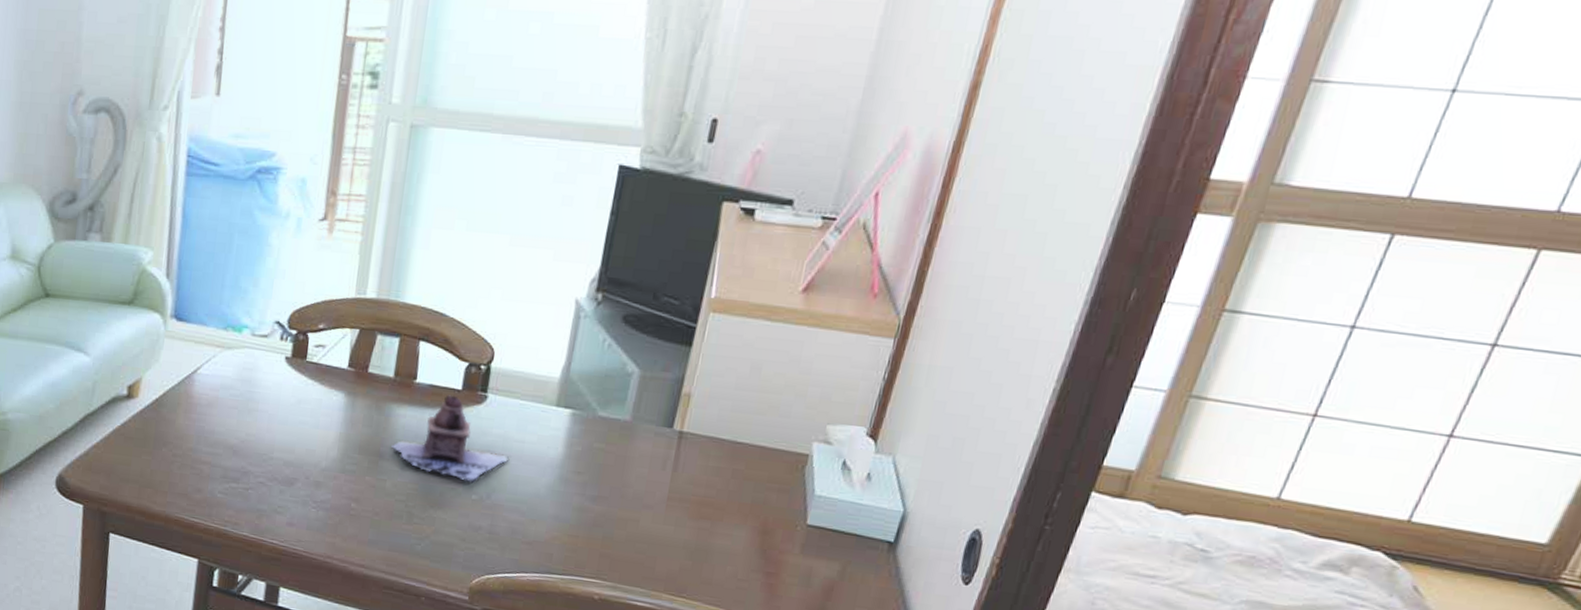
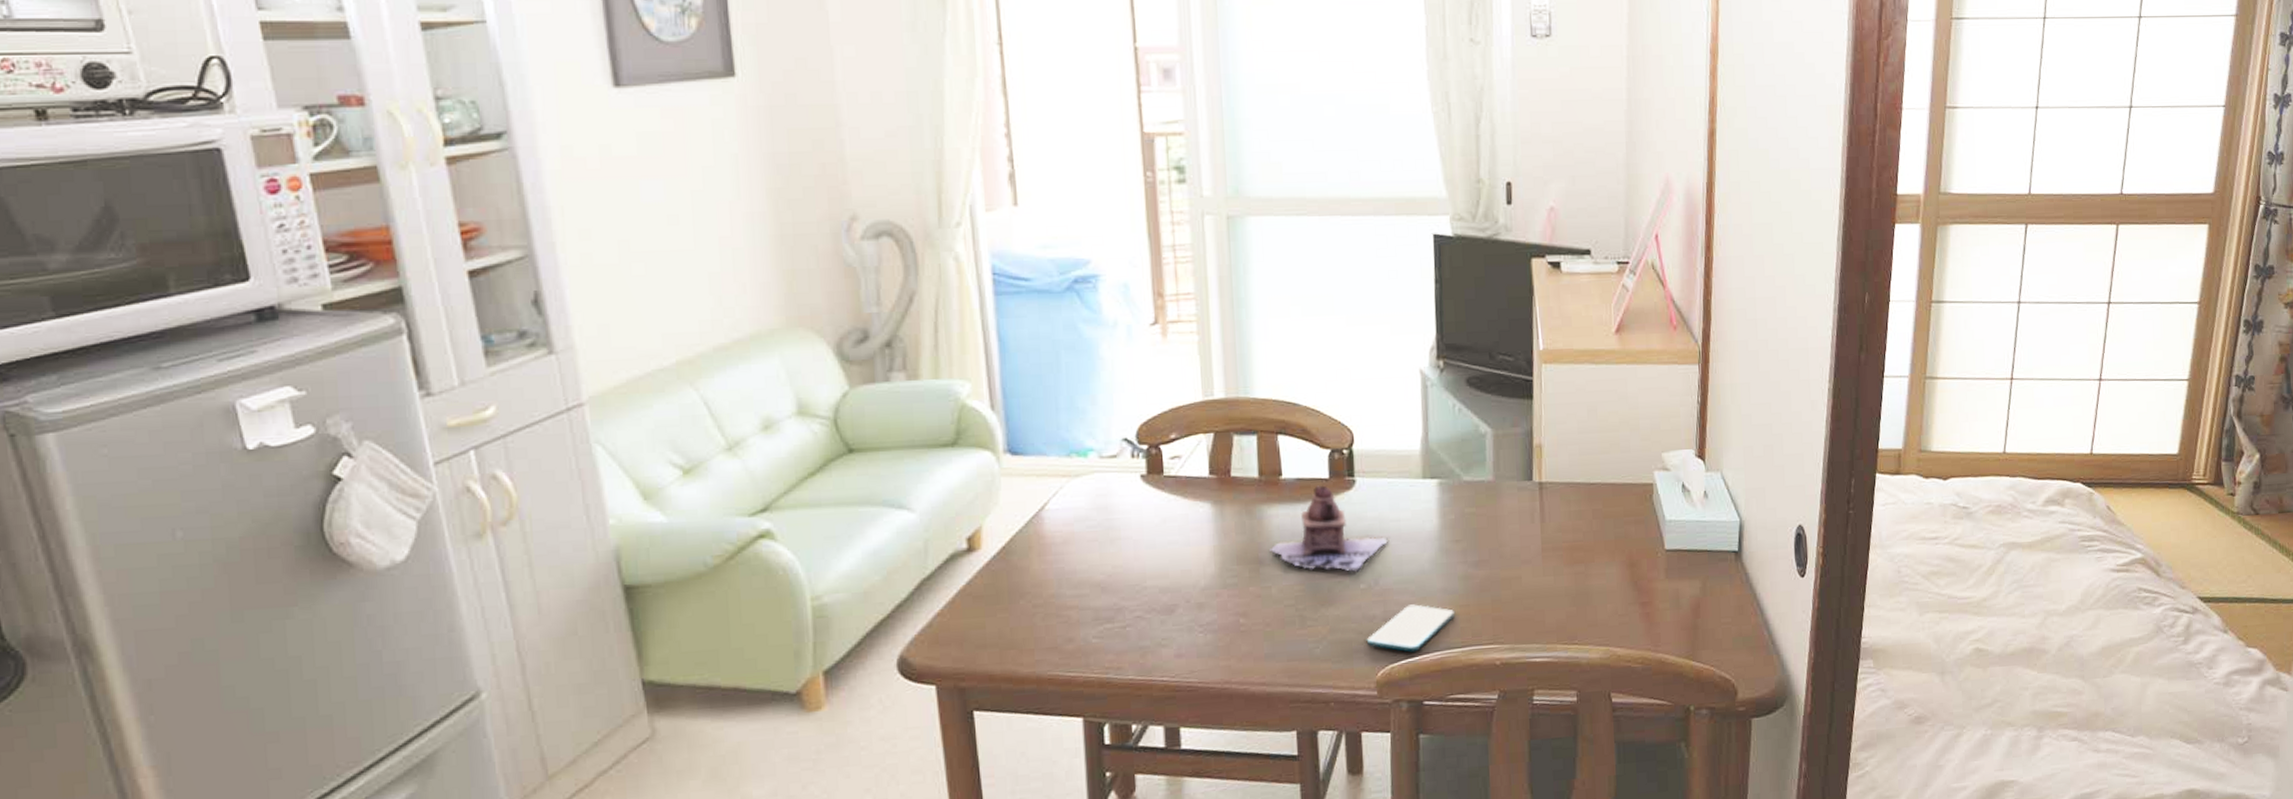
smartphone: none [467,523,563,569] -> present [1366,604,1456,653]

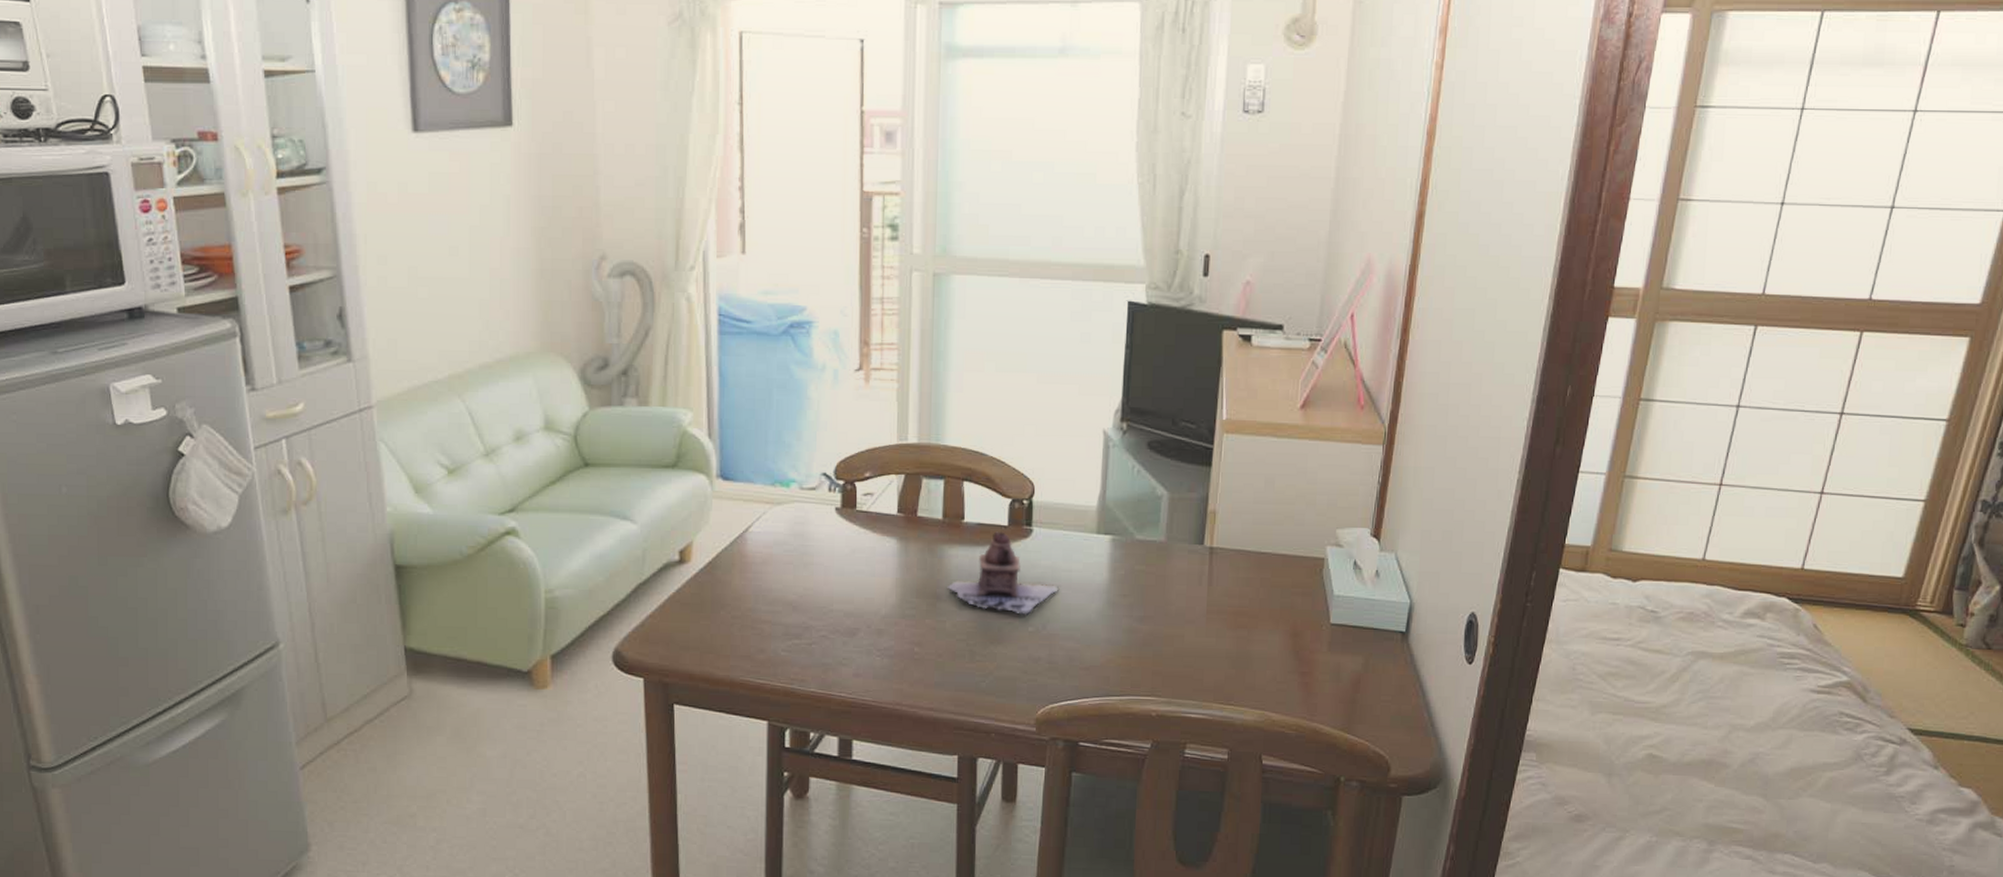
smartphone: present [1366,604,1456,653] -> none [1030,651,1117,696]

